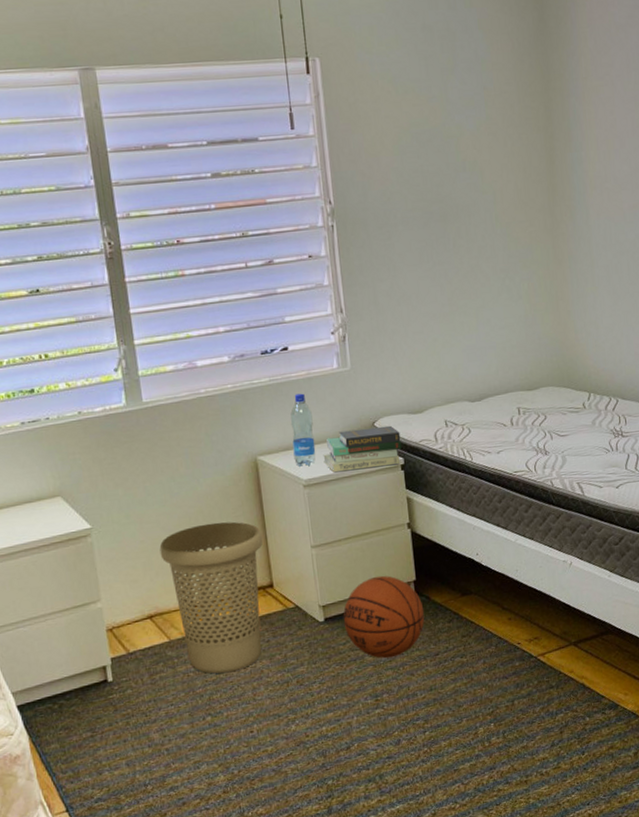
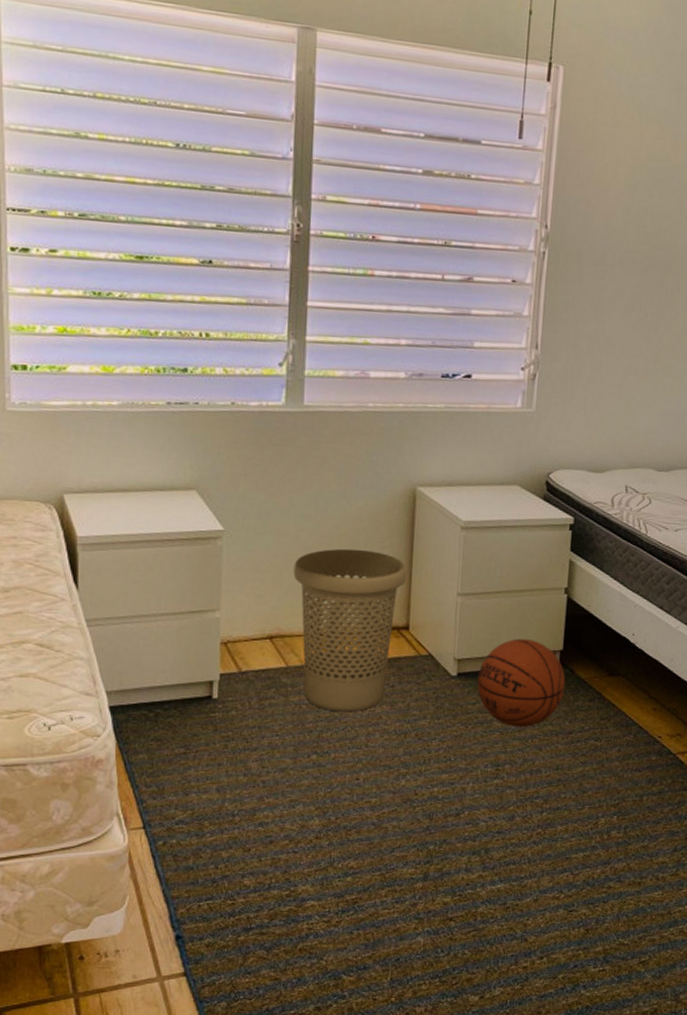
bottle: present [290,393,316,467] -> none [456,427,485,508]
books: present [323,425,402,473] -> none [487,476,576,524]

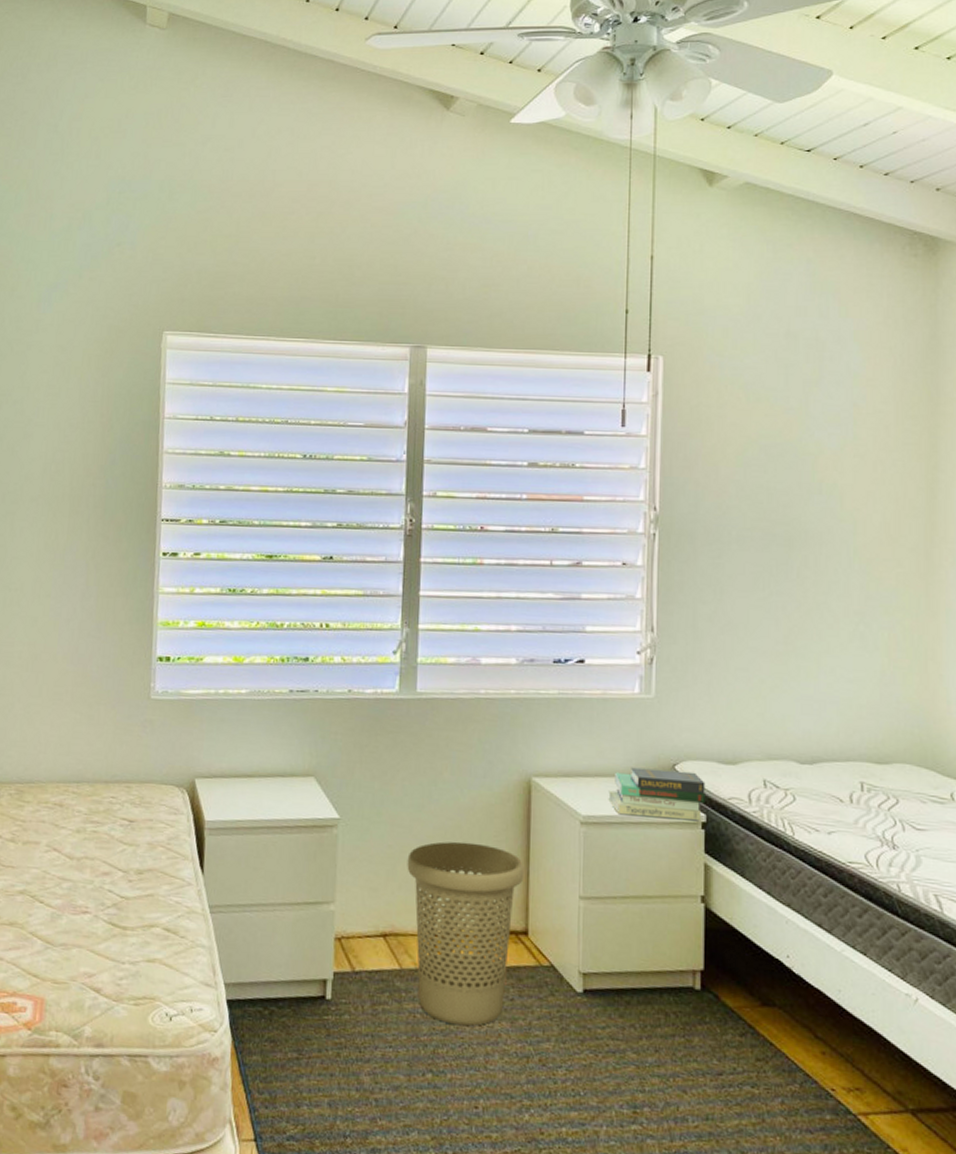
basketball: present [477,638,566,728] -> none [606,952,710,1063]
books: none [487,476,576,524] -> present [608,767,706,822]

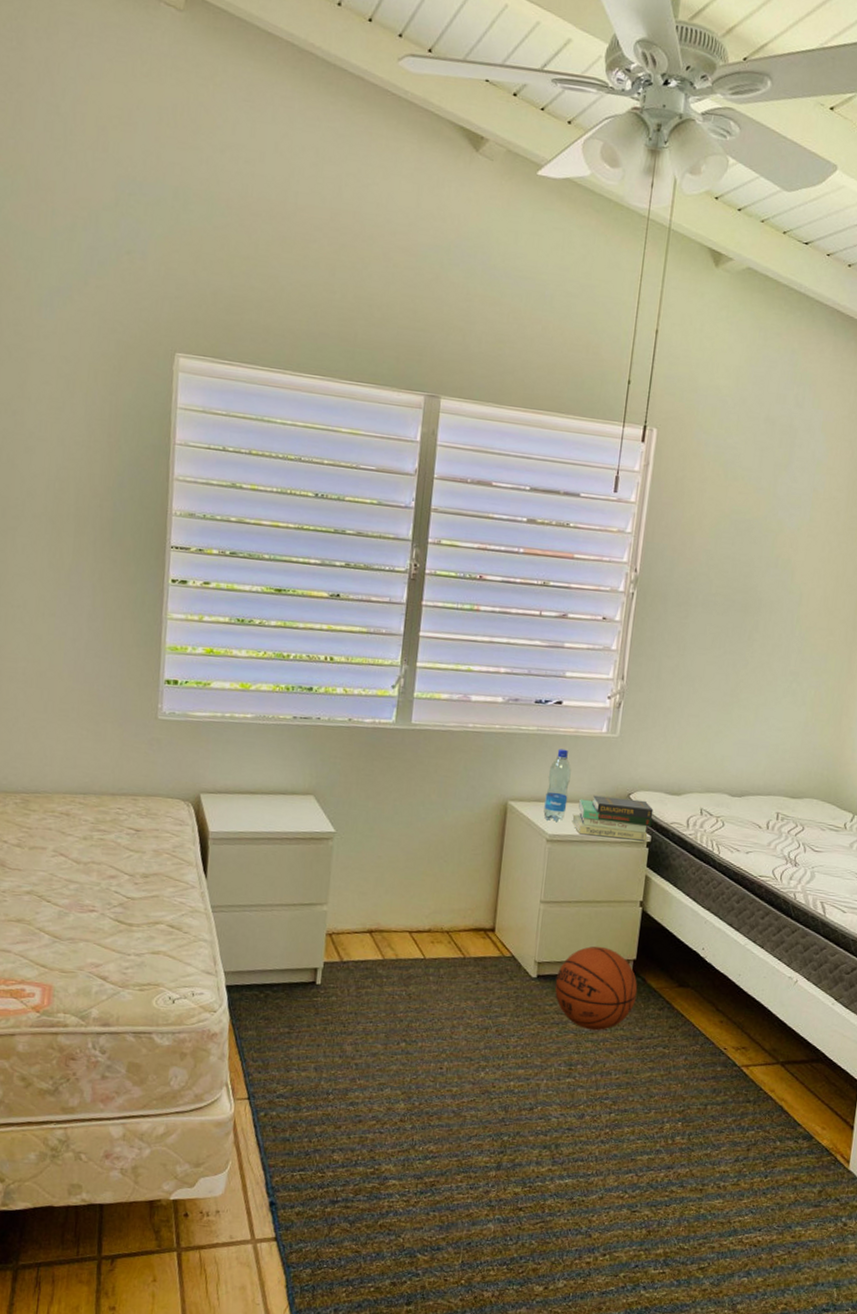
trash bin: present [407,841,525,1027] -> none [393,854,496,1005]
bottle: none [574,714,602,801] -> present [543,749,571,823]
basketball: none [606,952,710,1063] -> present [554,946,638,1031]

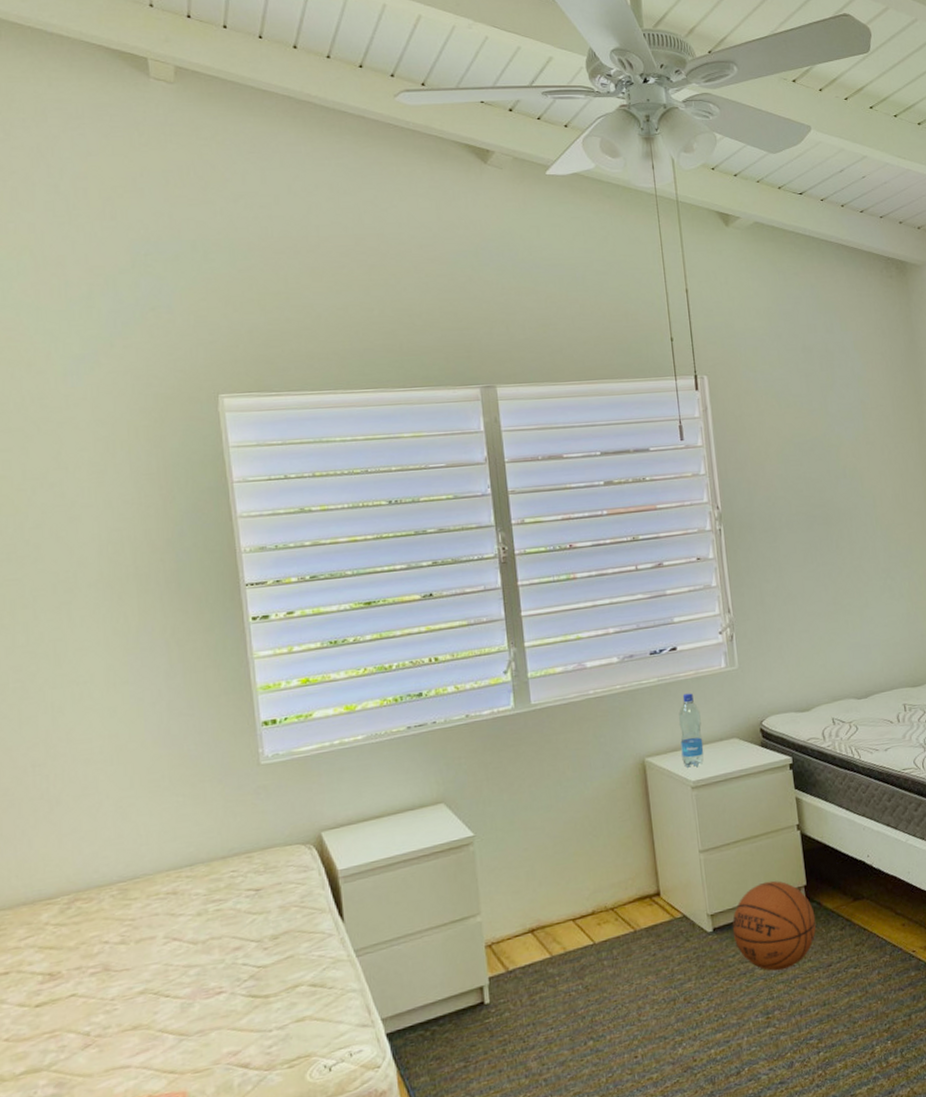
books: present [572,795,654,841] -> none [711,724,790,773]

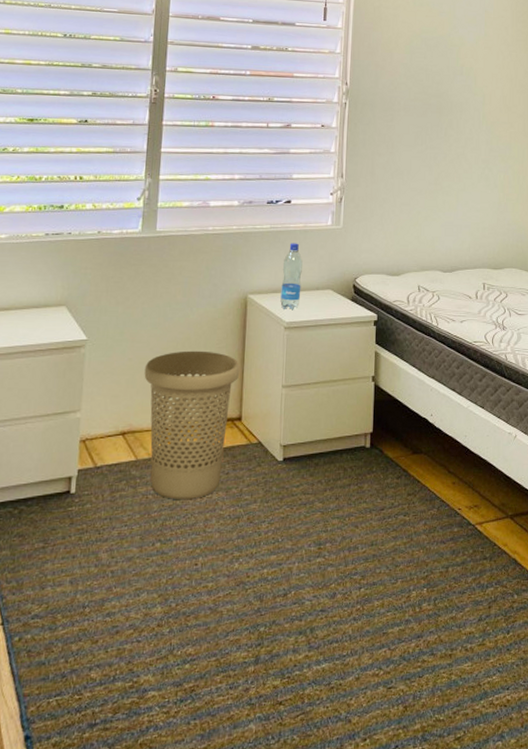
trash bin: none [543,826,651,993] -> present [144,350,240,500]
basketball: present [732,880,817,971] -> none [300,423,376,507]

